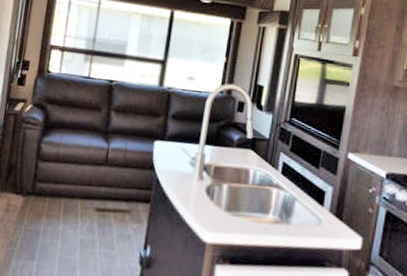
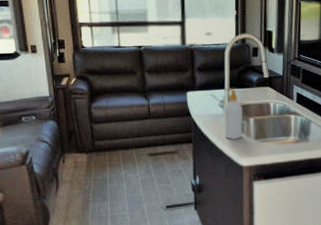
soap bottle: none [189,143,216,208] -> present [223,88,244,140]

